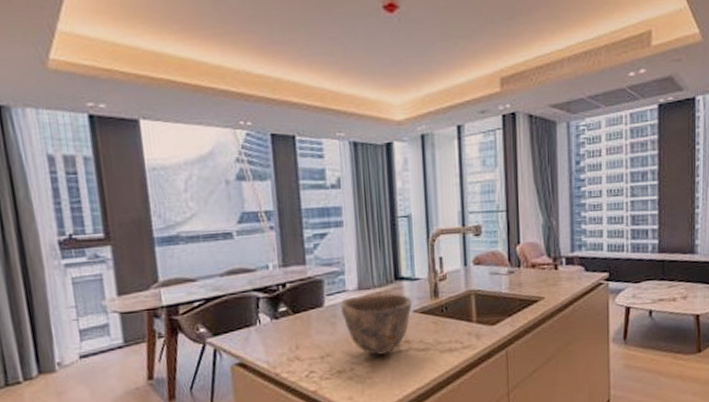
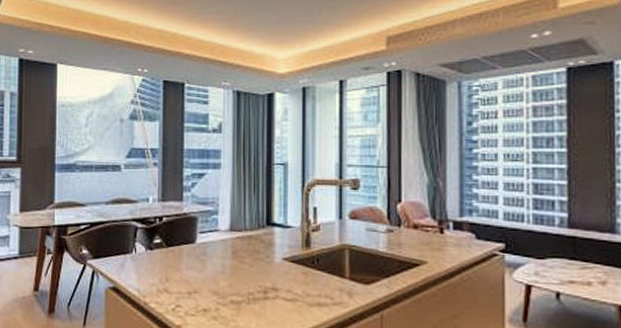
bowl: present [340,293,412,355] -> none [211,237,282,299]

